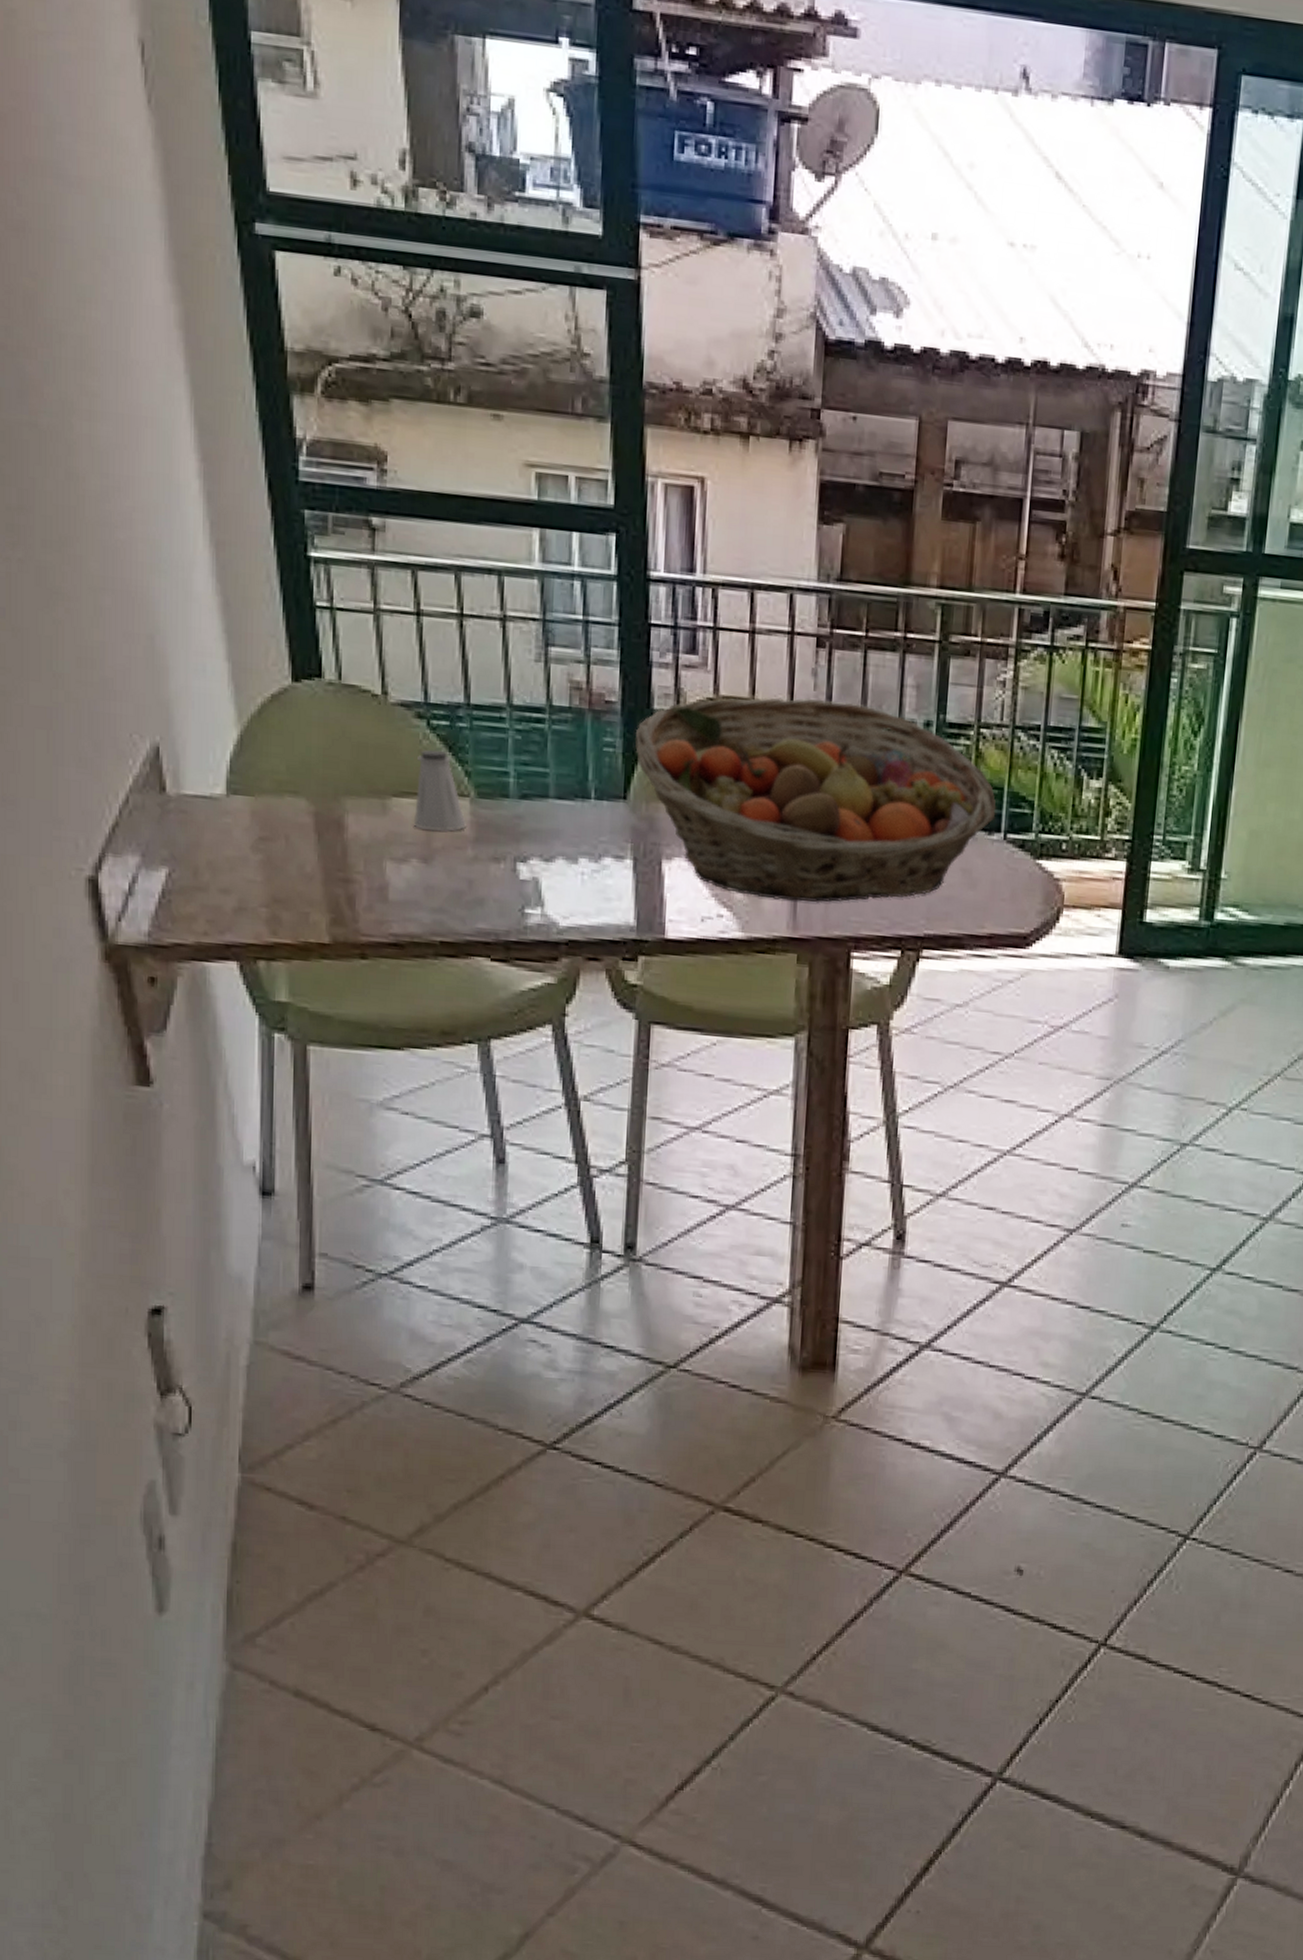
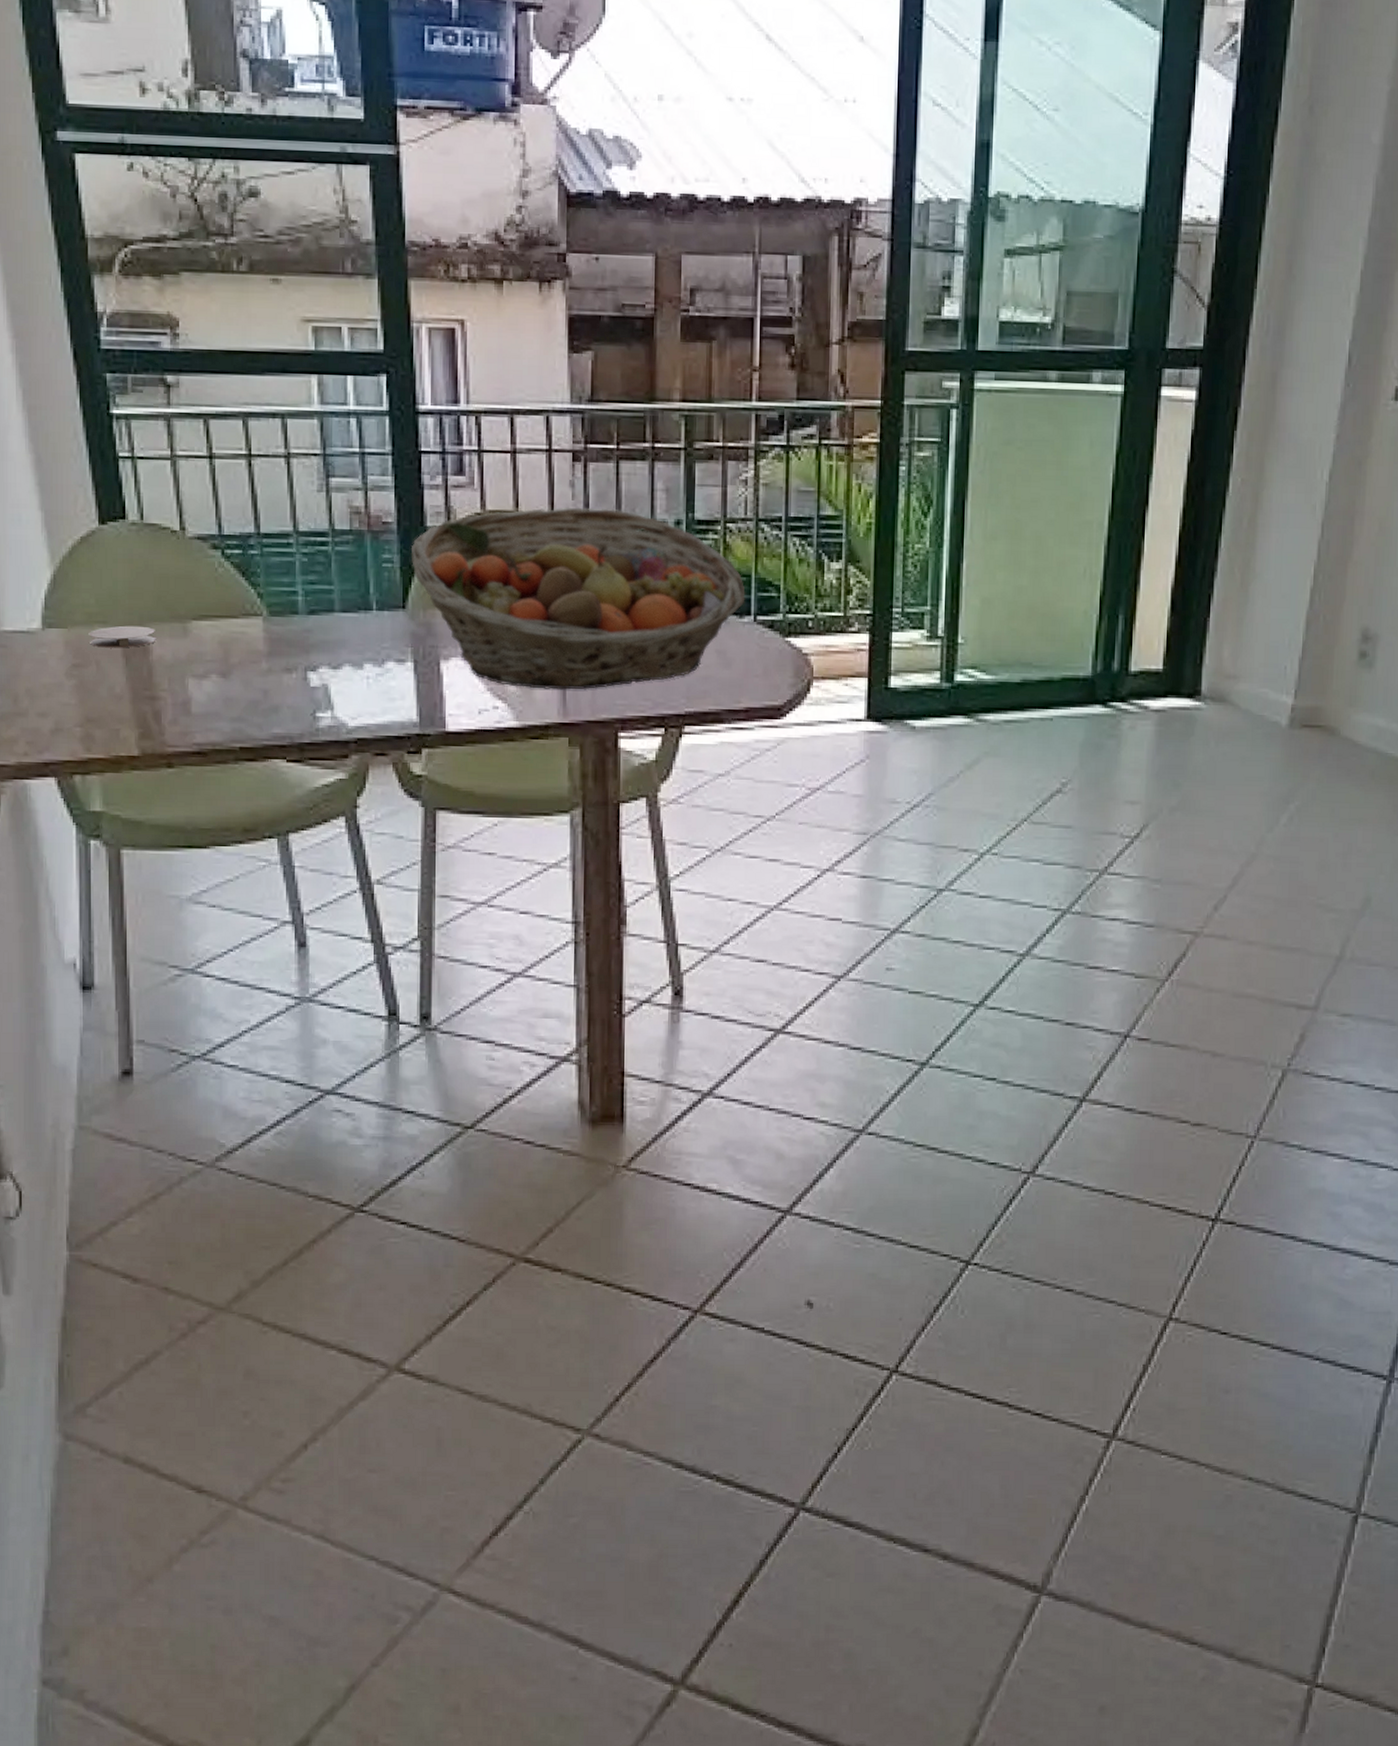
coaster: none [277,797,352,823] -> present [88,625,156,648]
saltshaker: present [413,749,466,831] -> none [211,576,260,648]

